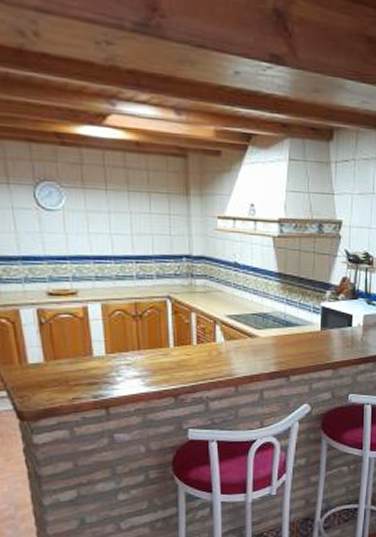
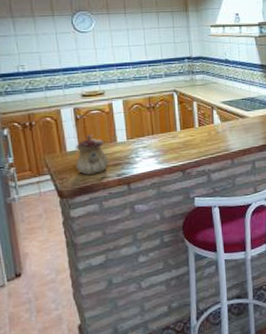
teapot: none [39,345,82,394] -> present [75,135,109,175]

